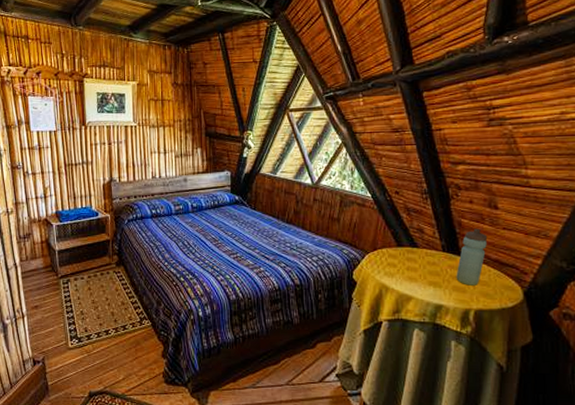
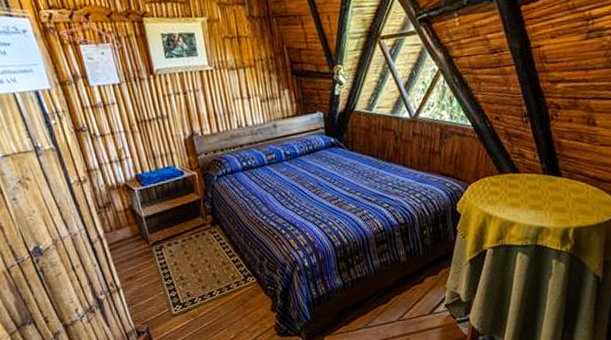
water bottle: present [456,228,488,286] -> none [556,147,586,205]

